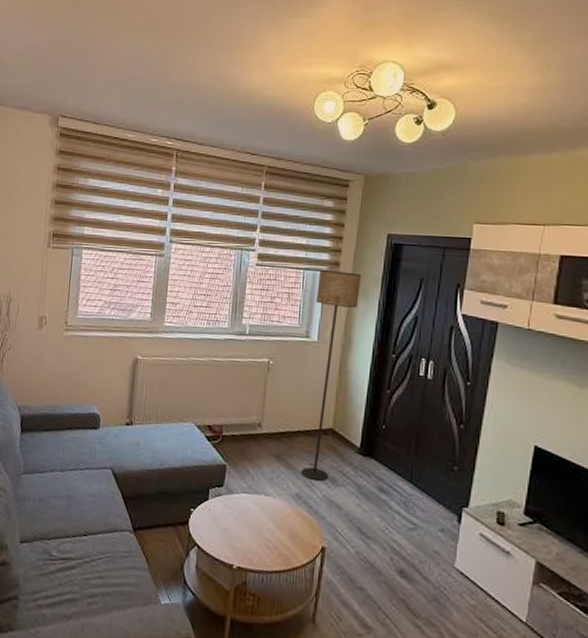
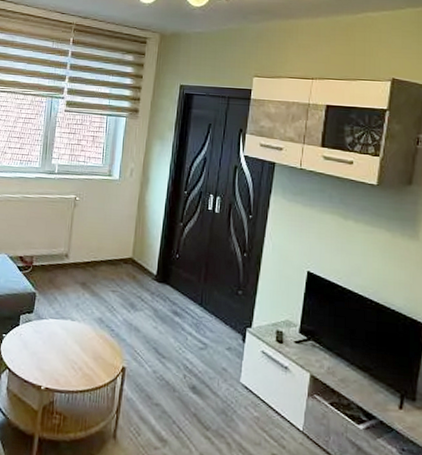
floor lamp: present [301,269,362,481] -> none [104,115,158,306]

